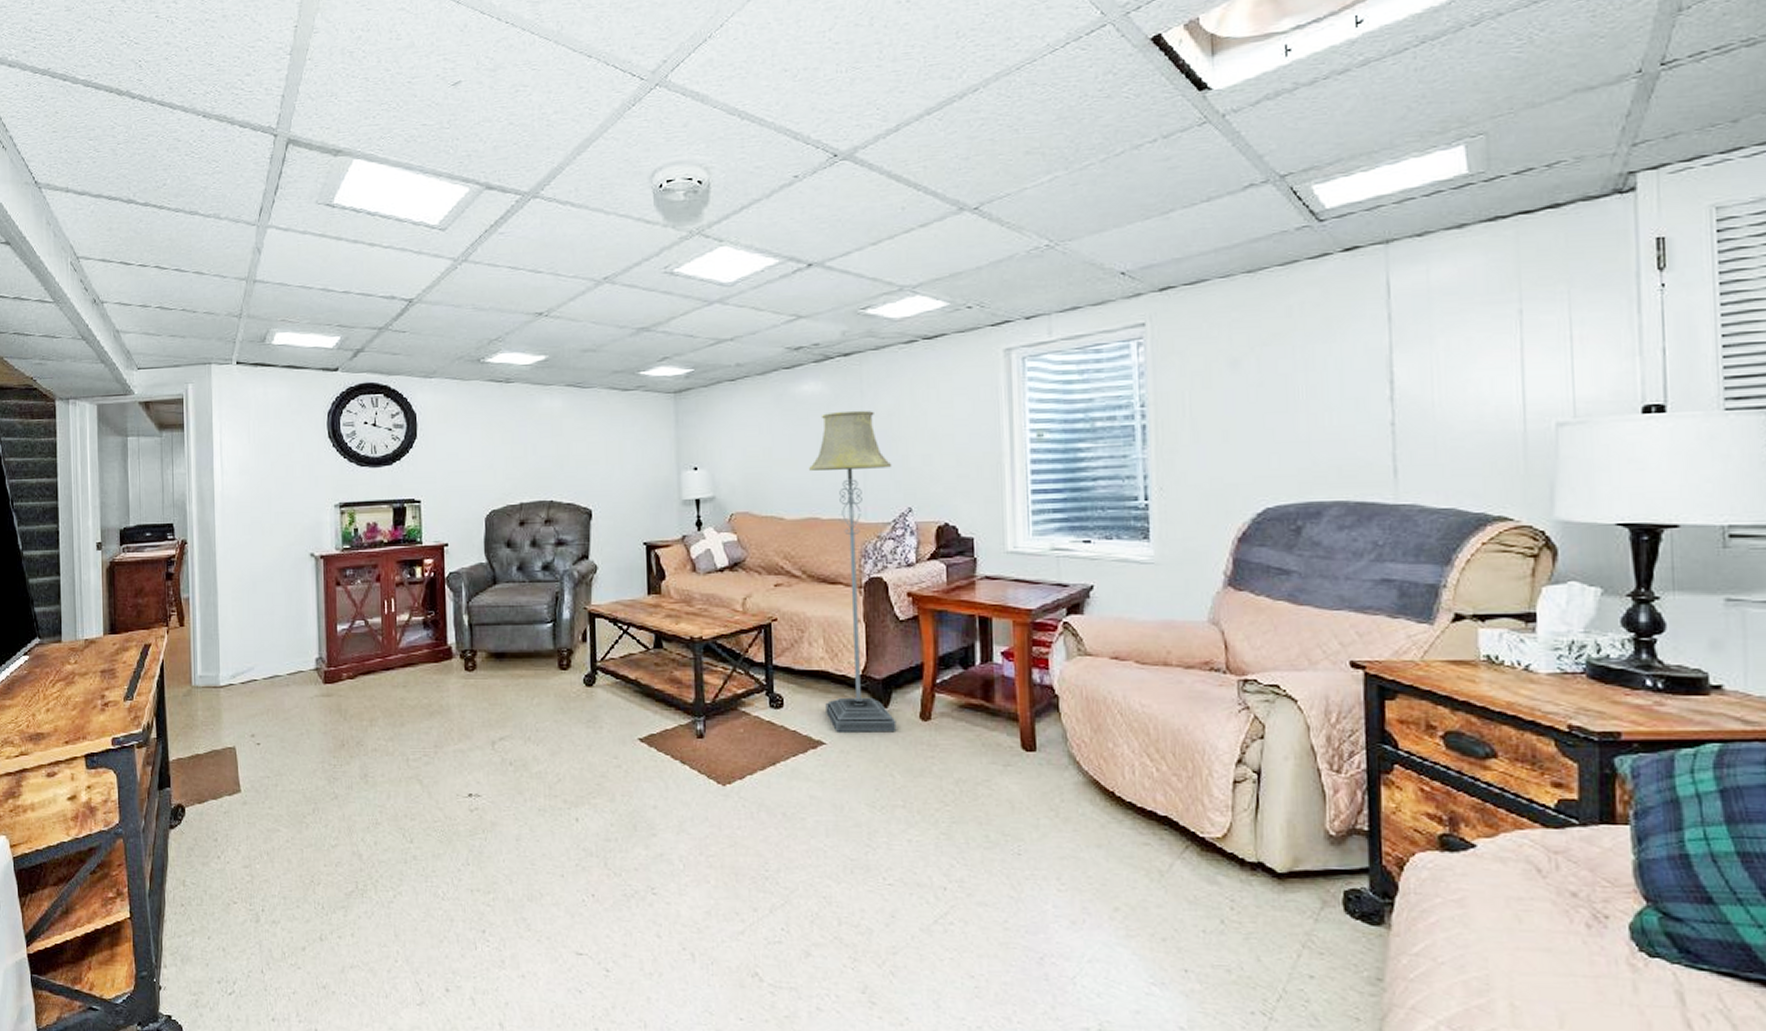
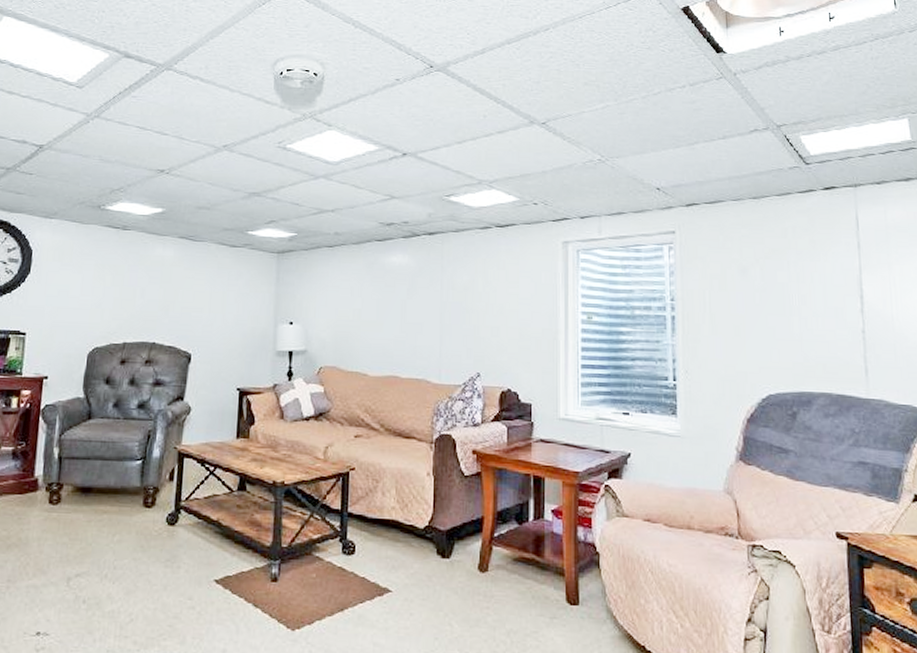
floor lamp: present [809,410,897,733] -> none [393,282,465,582]

